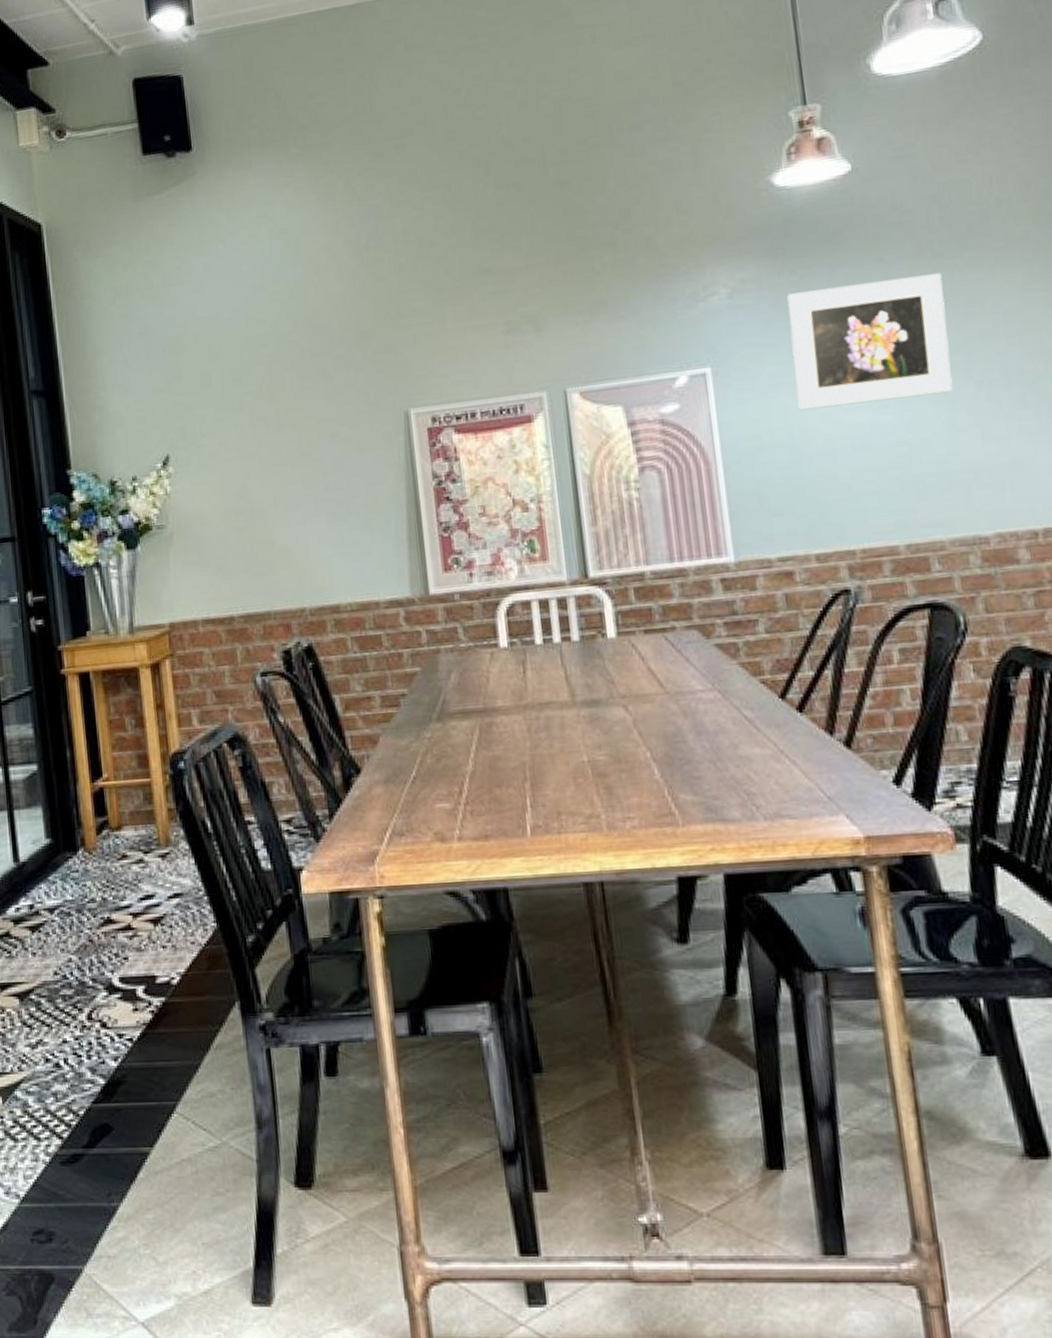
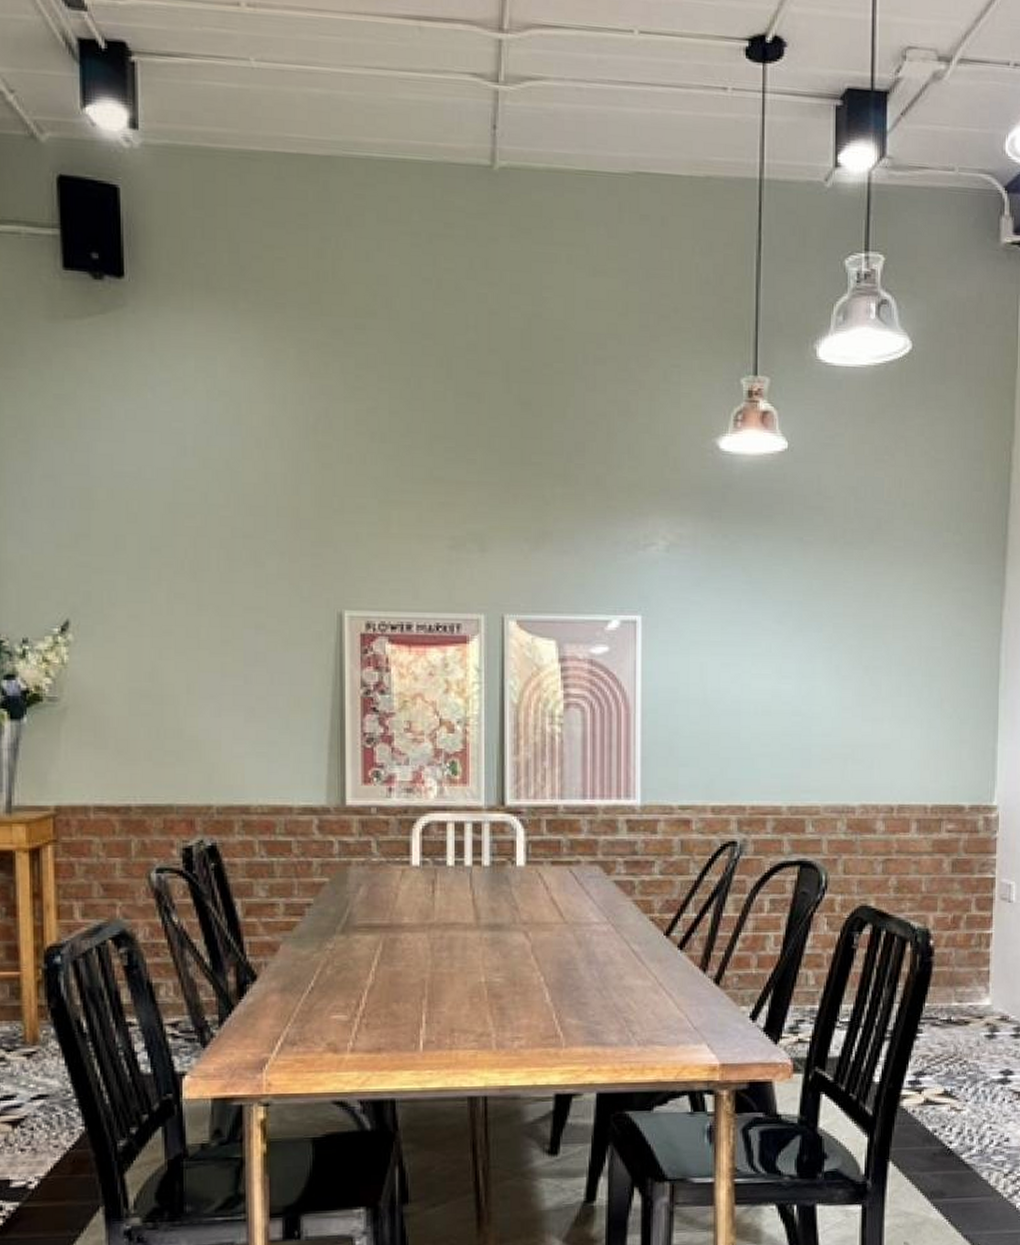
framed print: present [787,272,953,411] -> none [714,557,850,673]

